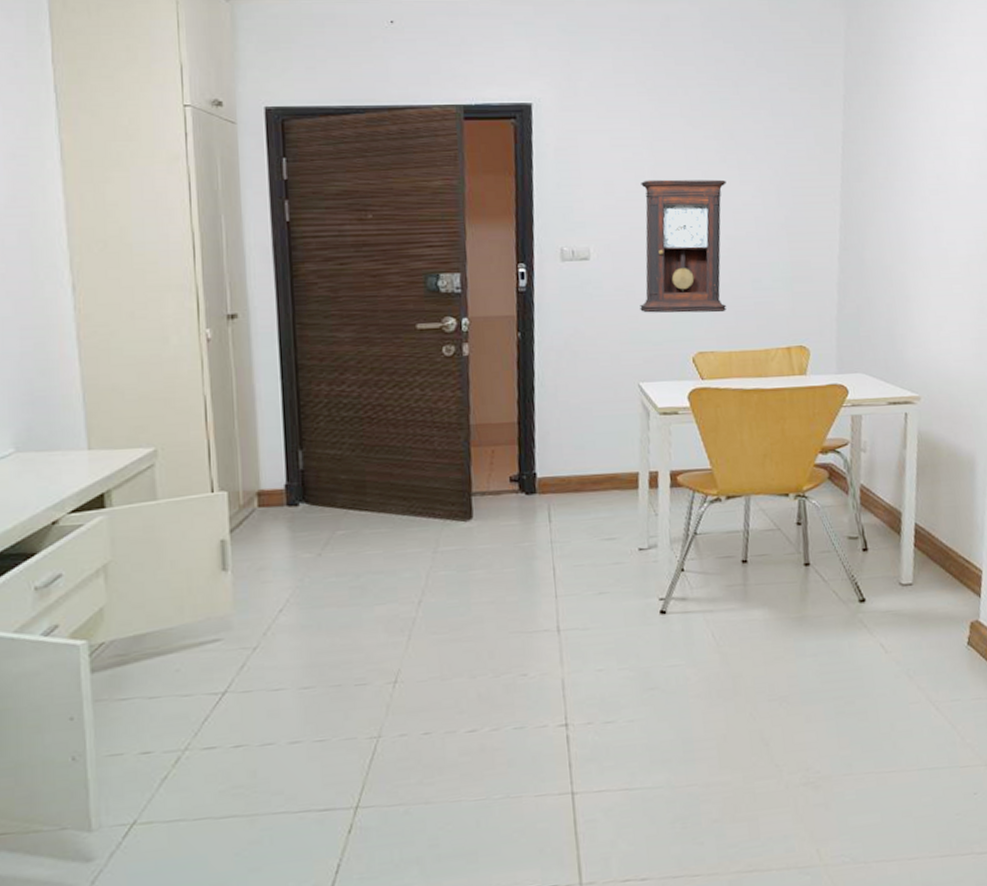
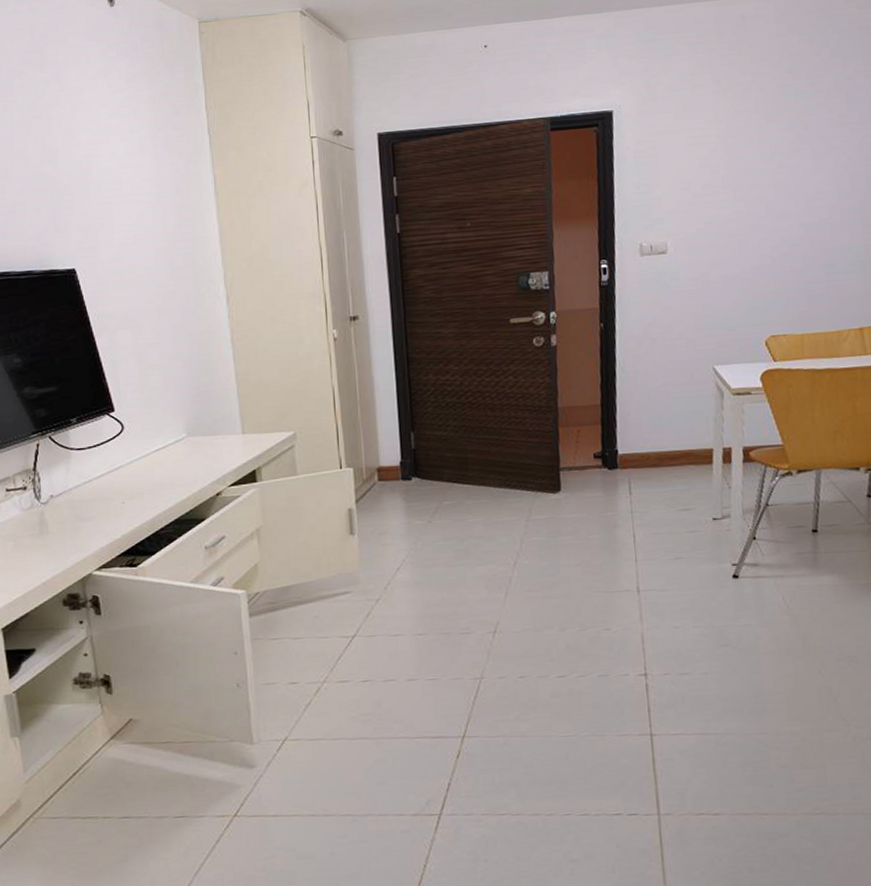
pendulum clock: present [640,179,727,313] -> none [714,169,800,301]

